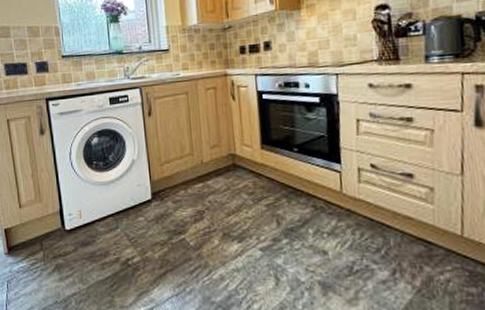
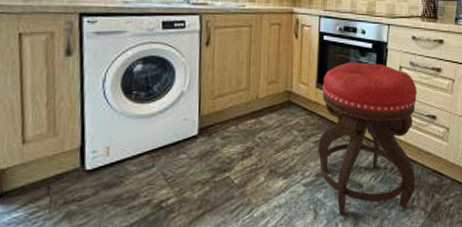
stool: none [267,118,396,285] -> present [318,62,417,216]

